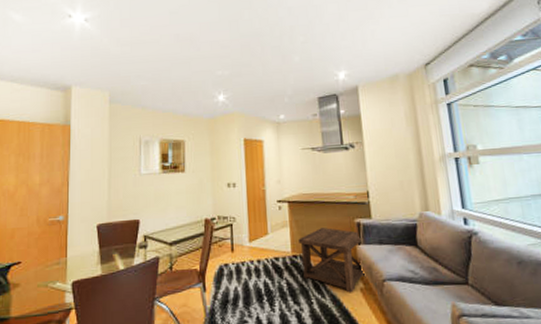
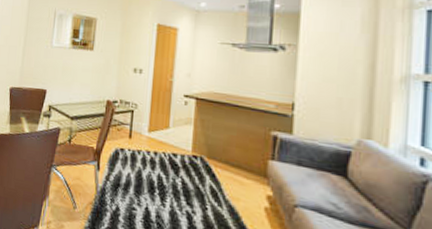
side table: present [298,228,367,293] -> none [201,133,276,210]

